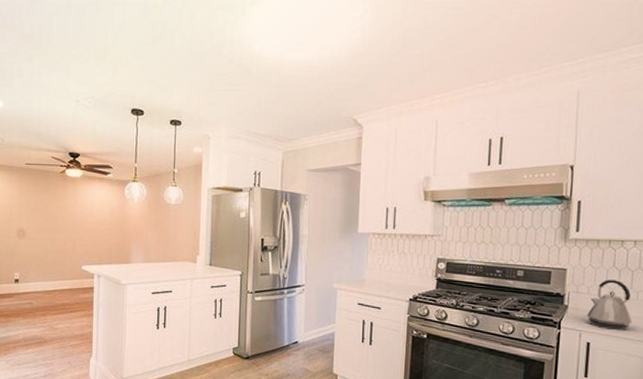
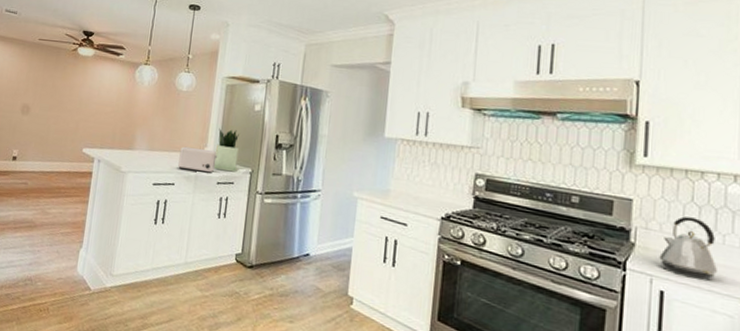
toaster: none [174,256,210,280] -> present [178,146,218,174]
planter: none [206,236,230,276] -> present [214,128,239,172]

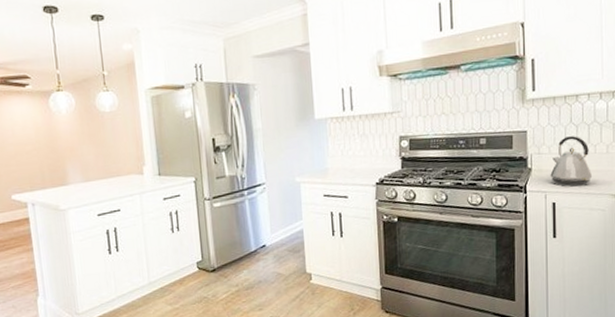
toaster: present [178,146,218,174] -> none [118,167,159,194]
planter: present [214,128,239,172] -> none [153,142,182,186]

